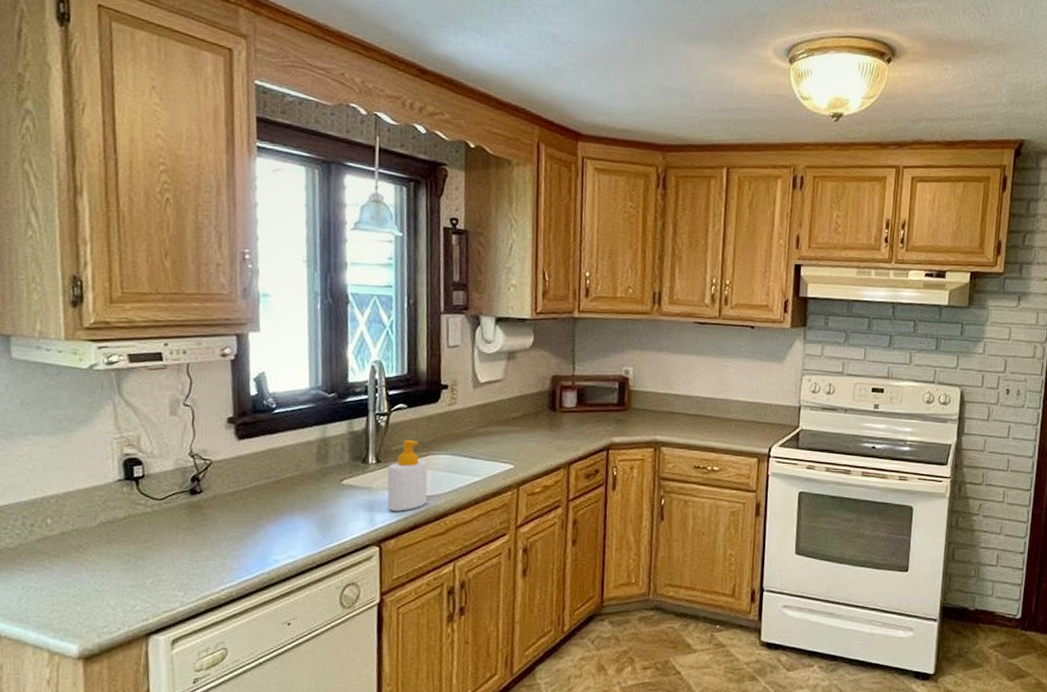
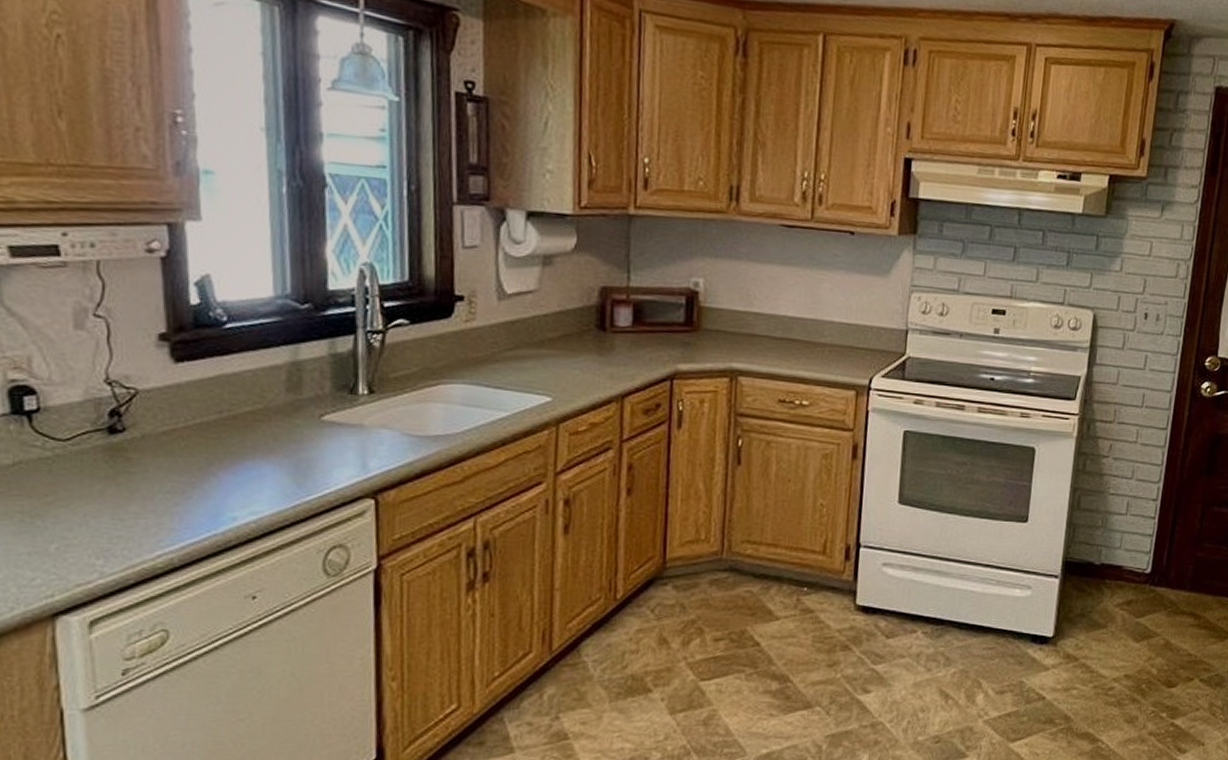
soap bottle: present [387,440,428,511] -> none [384,365,439,455]

